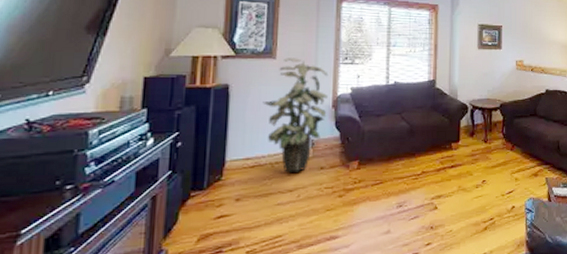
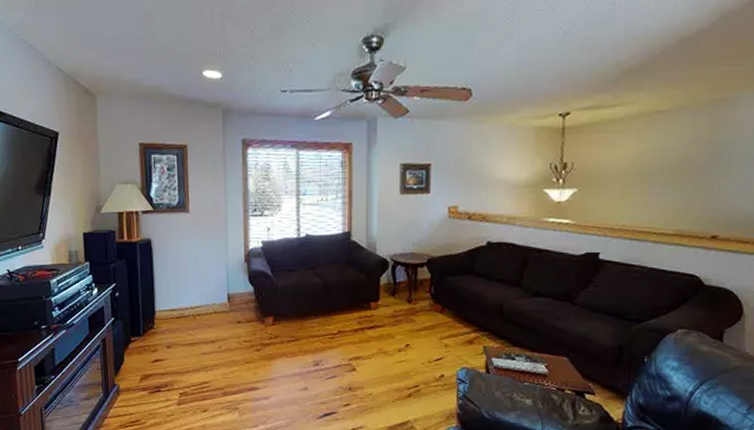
indoor plant: present [262,58,329,173] -> none [181,211,240,325]

